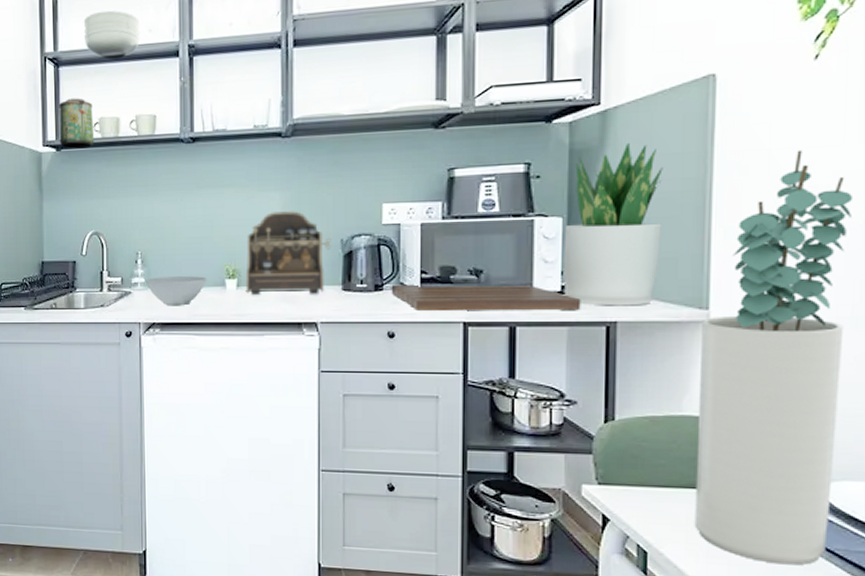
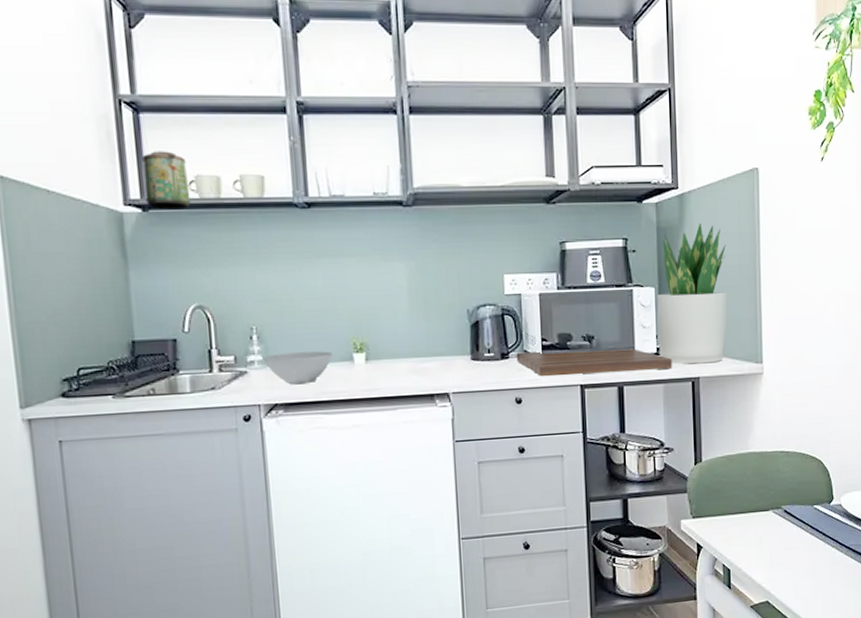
bowl: present [83,10,139,60] -> none [167,53,239,110]
spice rack: present [245,211,331,296] -> none [373,282,458,370]
vase: present [694,149,854,566] -> none [759,233,849,564]

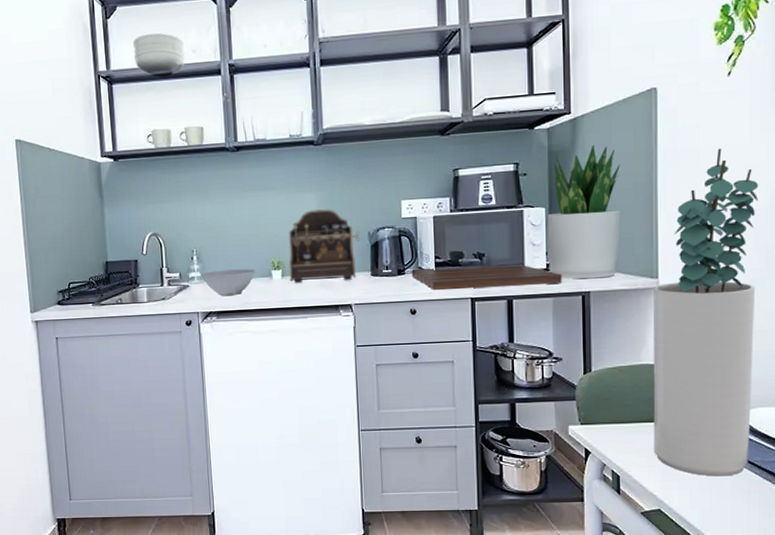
canister: present [141,151,191,210] -> none [114,112,149,159]
bowl: none [167,53,239,110] -> present [132,33,185,78]
spice rack: none [373,282,458,370] -> present [288,209,360,284]
vase: none [759,233,849,564] -> present [653,148,759,477]

